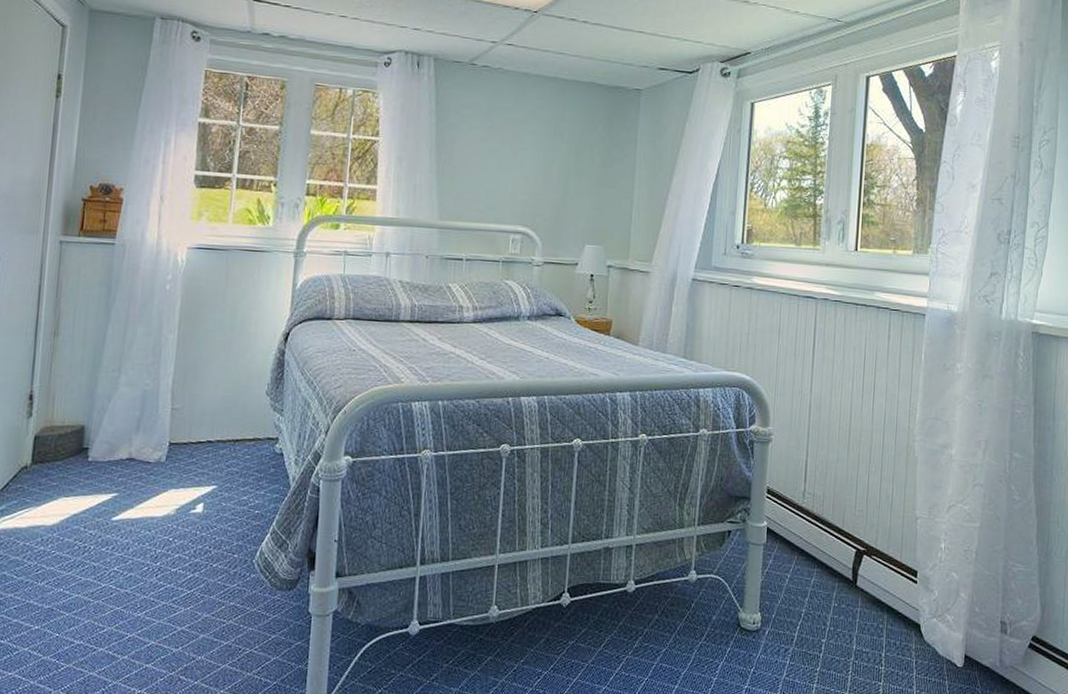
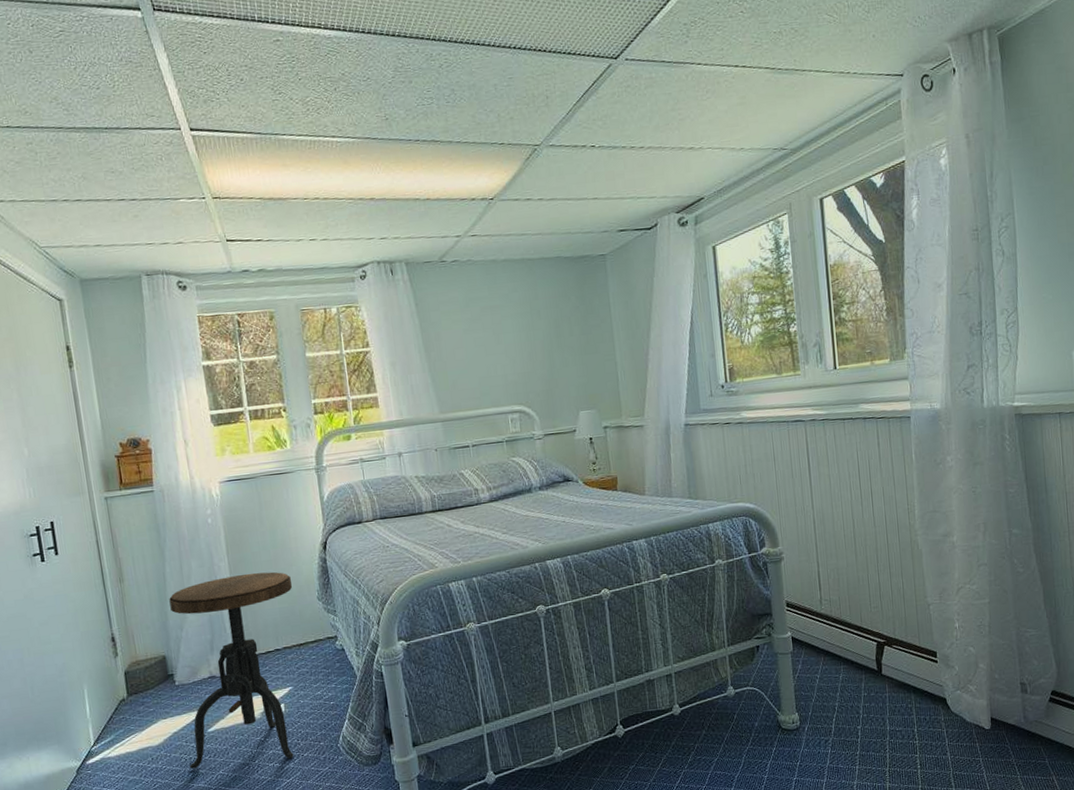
side table: none [81,351,243,567] -> present [169,571,294,769]

